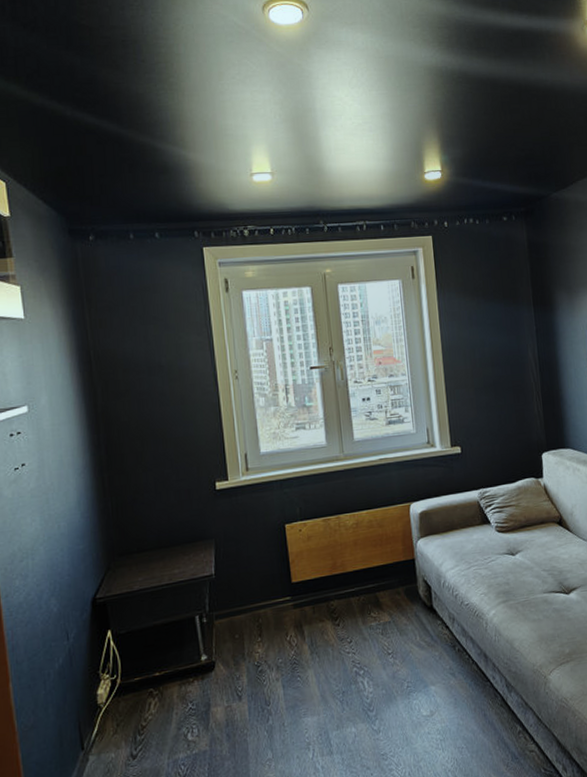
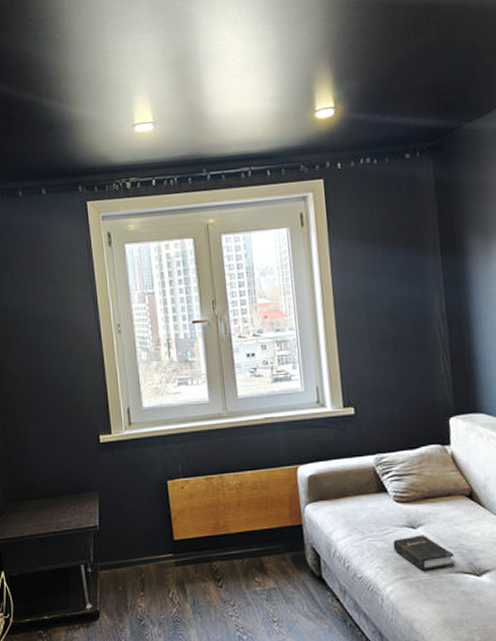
hardback book: none [495,560,548,593] -> present [393,535,455,571]

